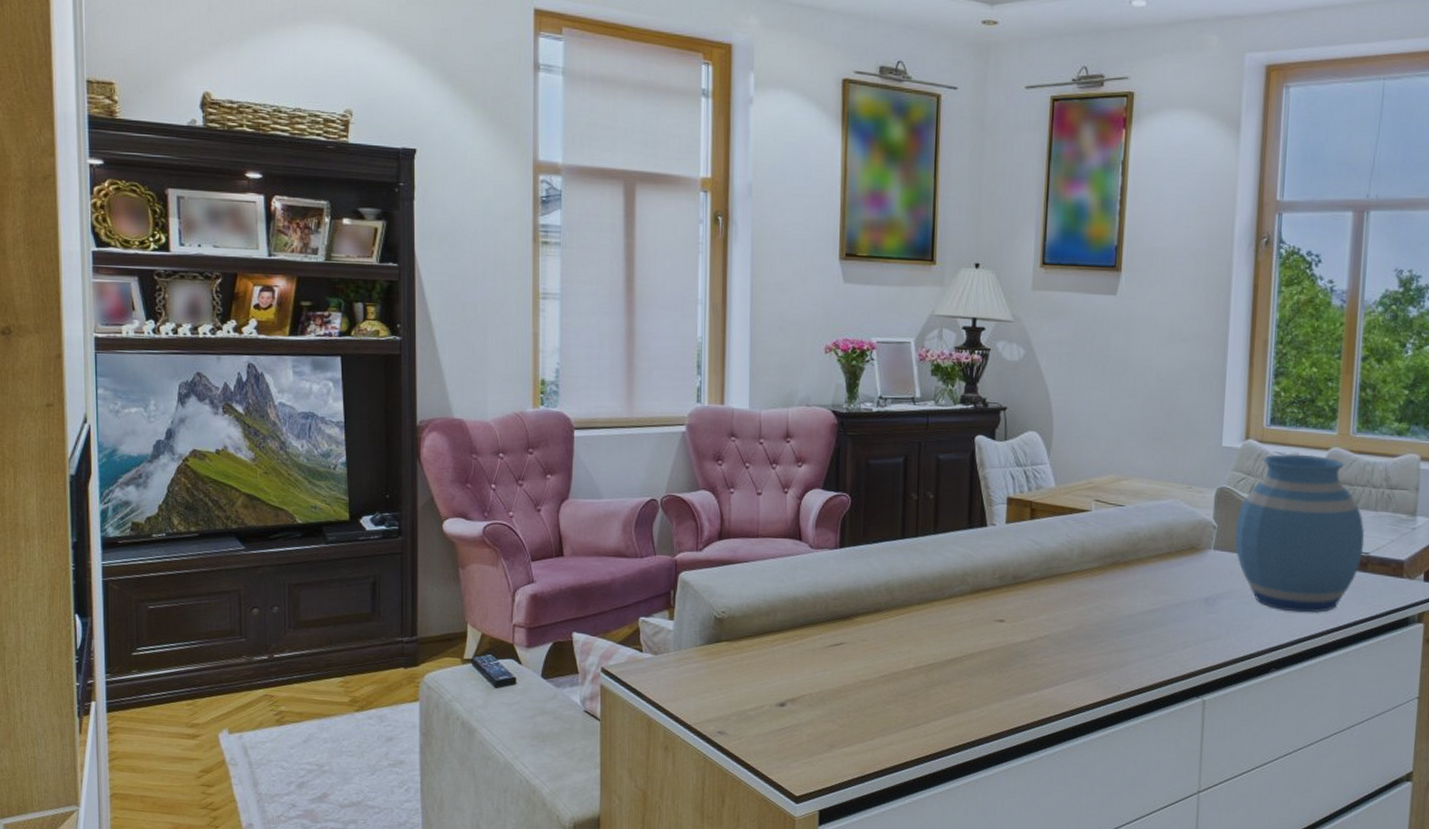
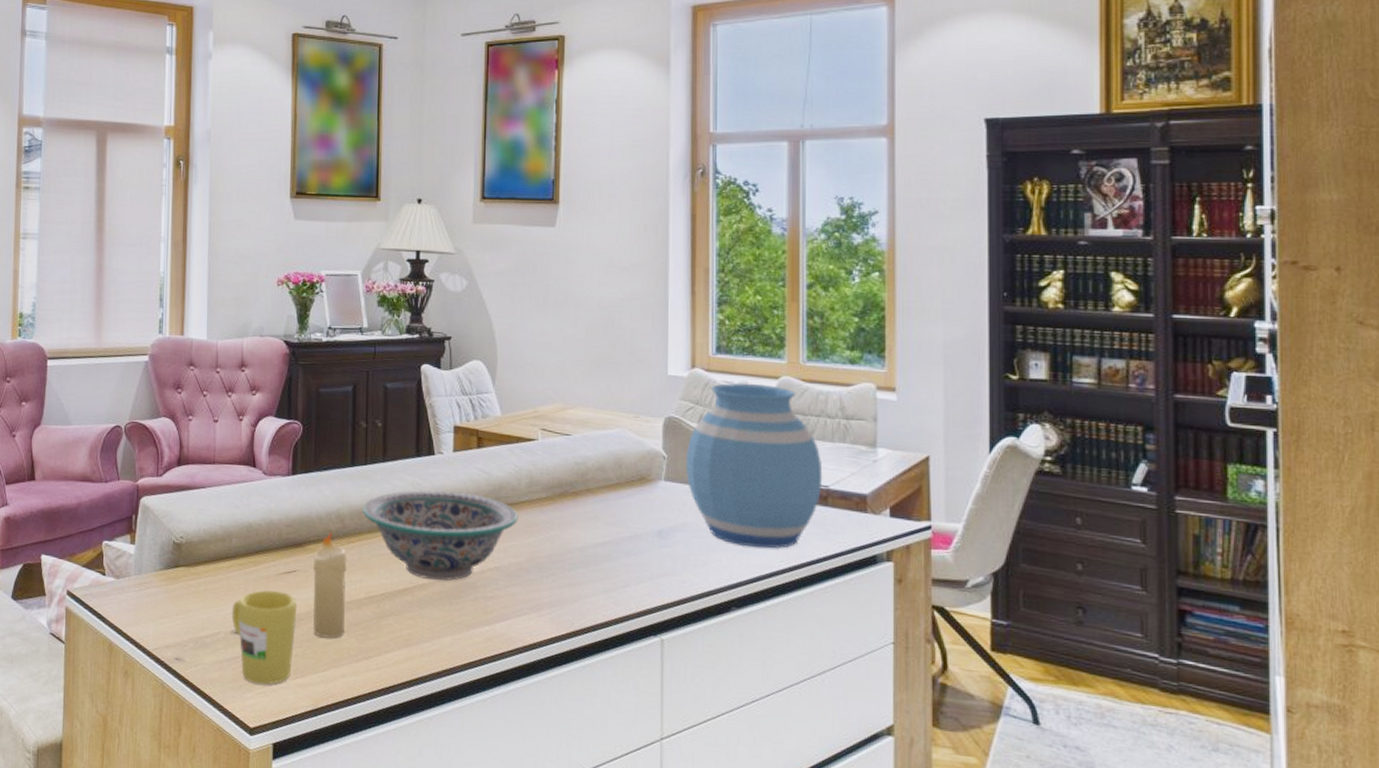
mug: none [776,663,845,755] -> present [231,590,297,685]
candle: none [859,604,896,708] -> present [312,531,347,638]
decorative bowl: none [911,561,1070,650] -> present [361,490,518,581]

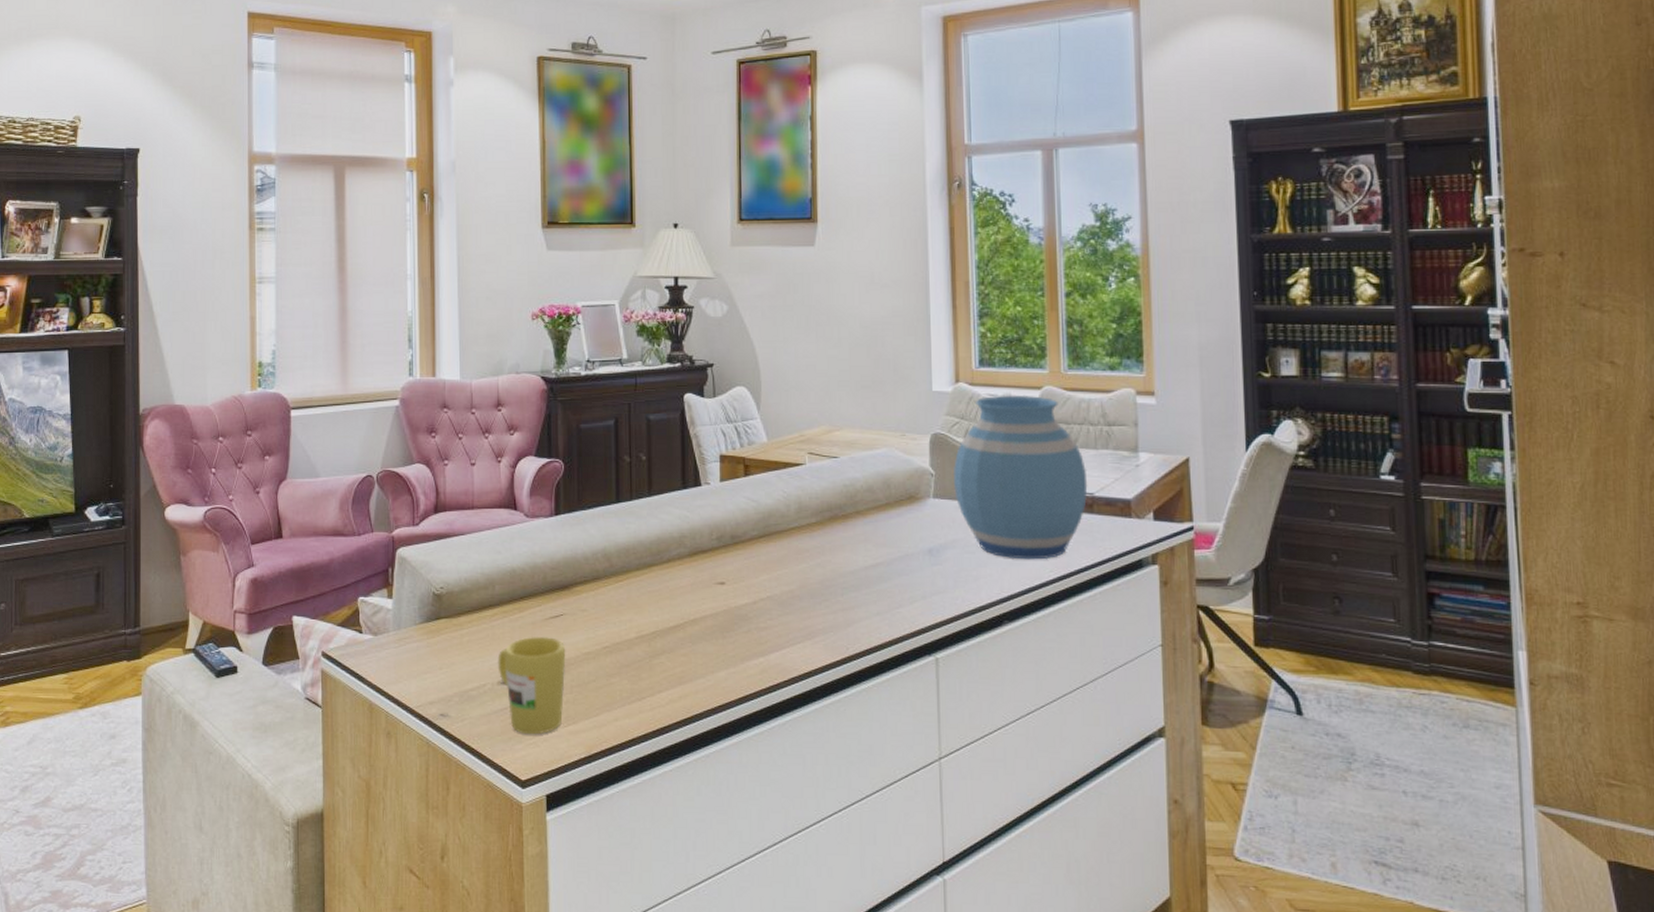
candle: present [312,531,347,638] -> none [581,571,616,682]
decorative bowl: present [361,490,518,581] -> none [628,522,789,615]

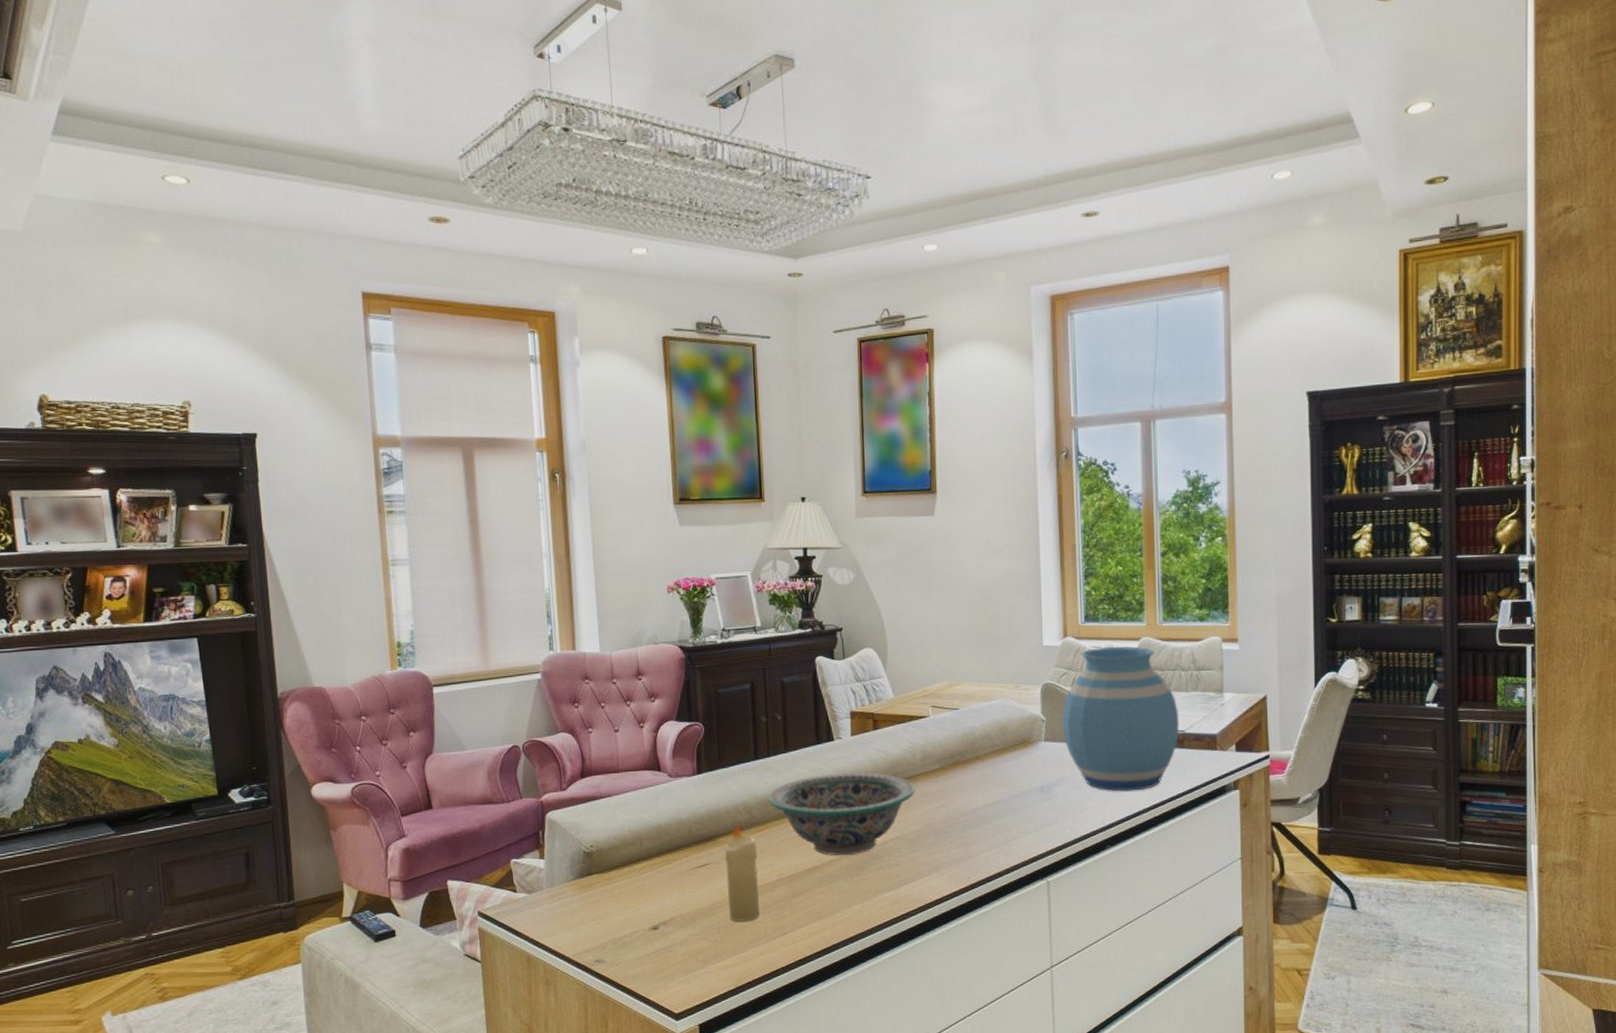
mug: present [497,637,566,735] -> none [648,885,713,973]
candle: none [581,571,616,682] -> present [725,823,759,922]
decorative bowl: none [628,522,789,615] -> present [767,772,915,856]

